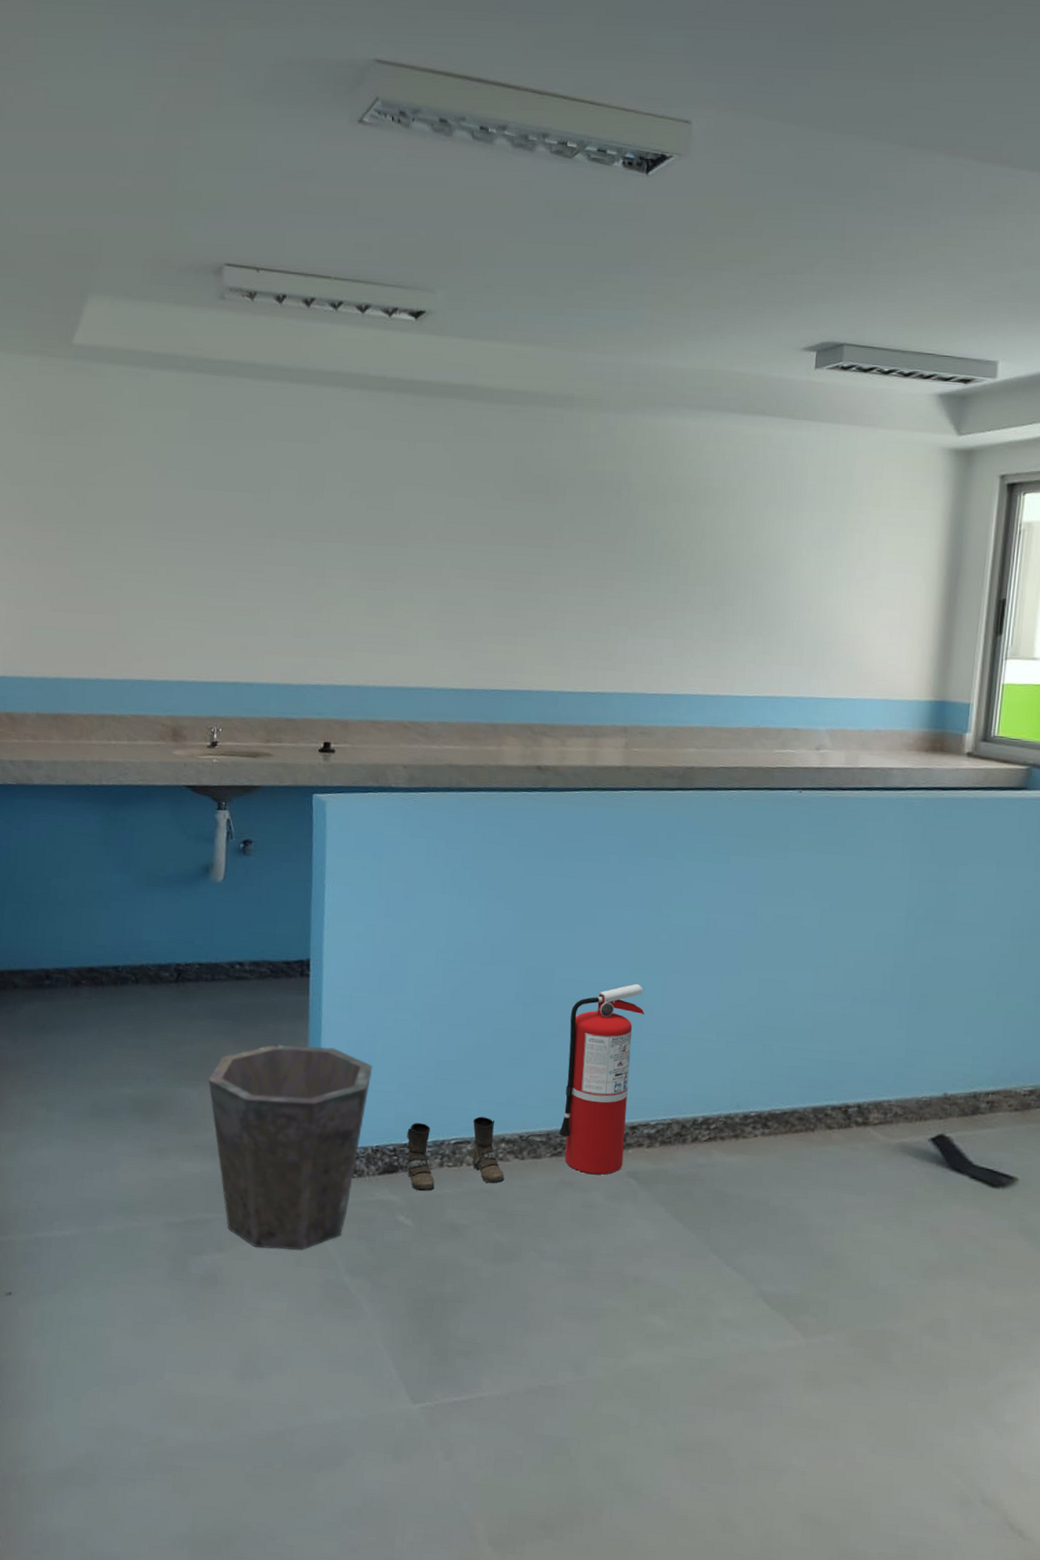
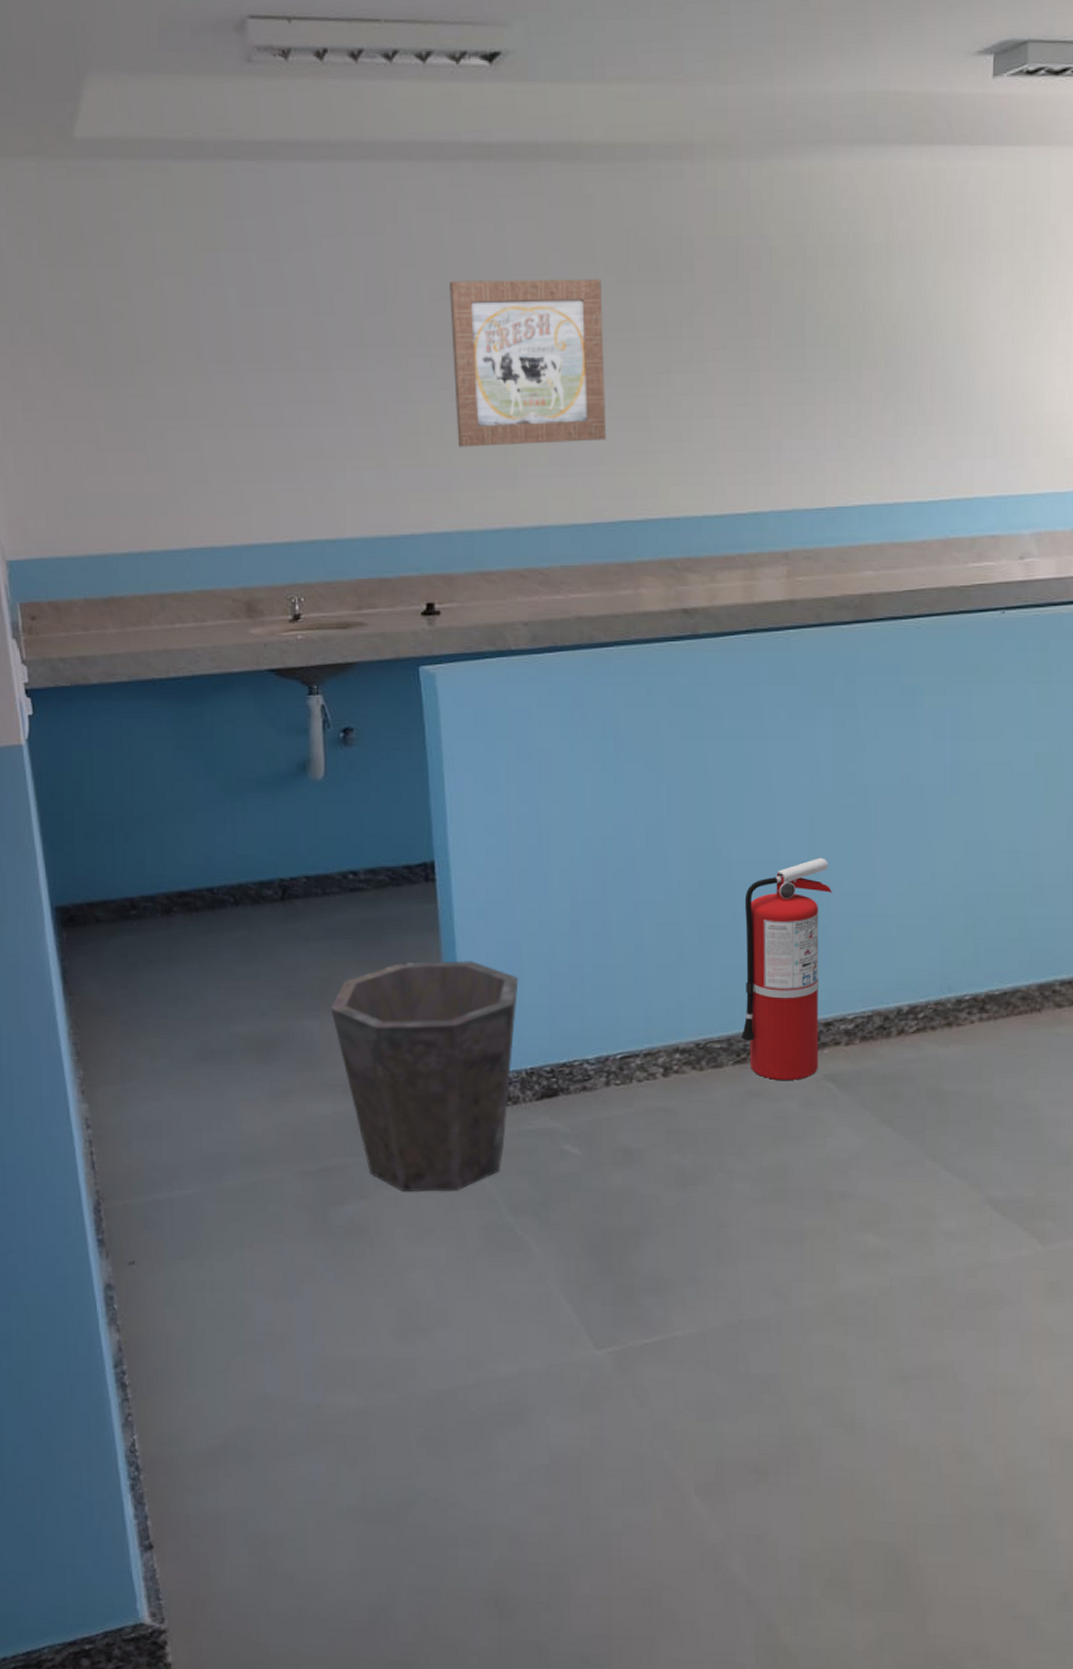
wall art: none [362,485,491,623] -> present [450,278,607,447]
boots: present [407,1116,505,1192] -> none [565,1025,682,1116]

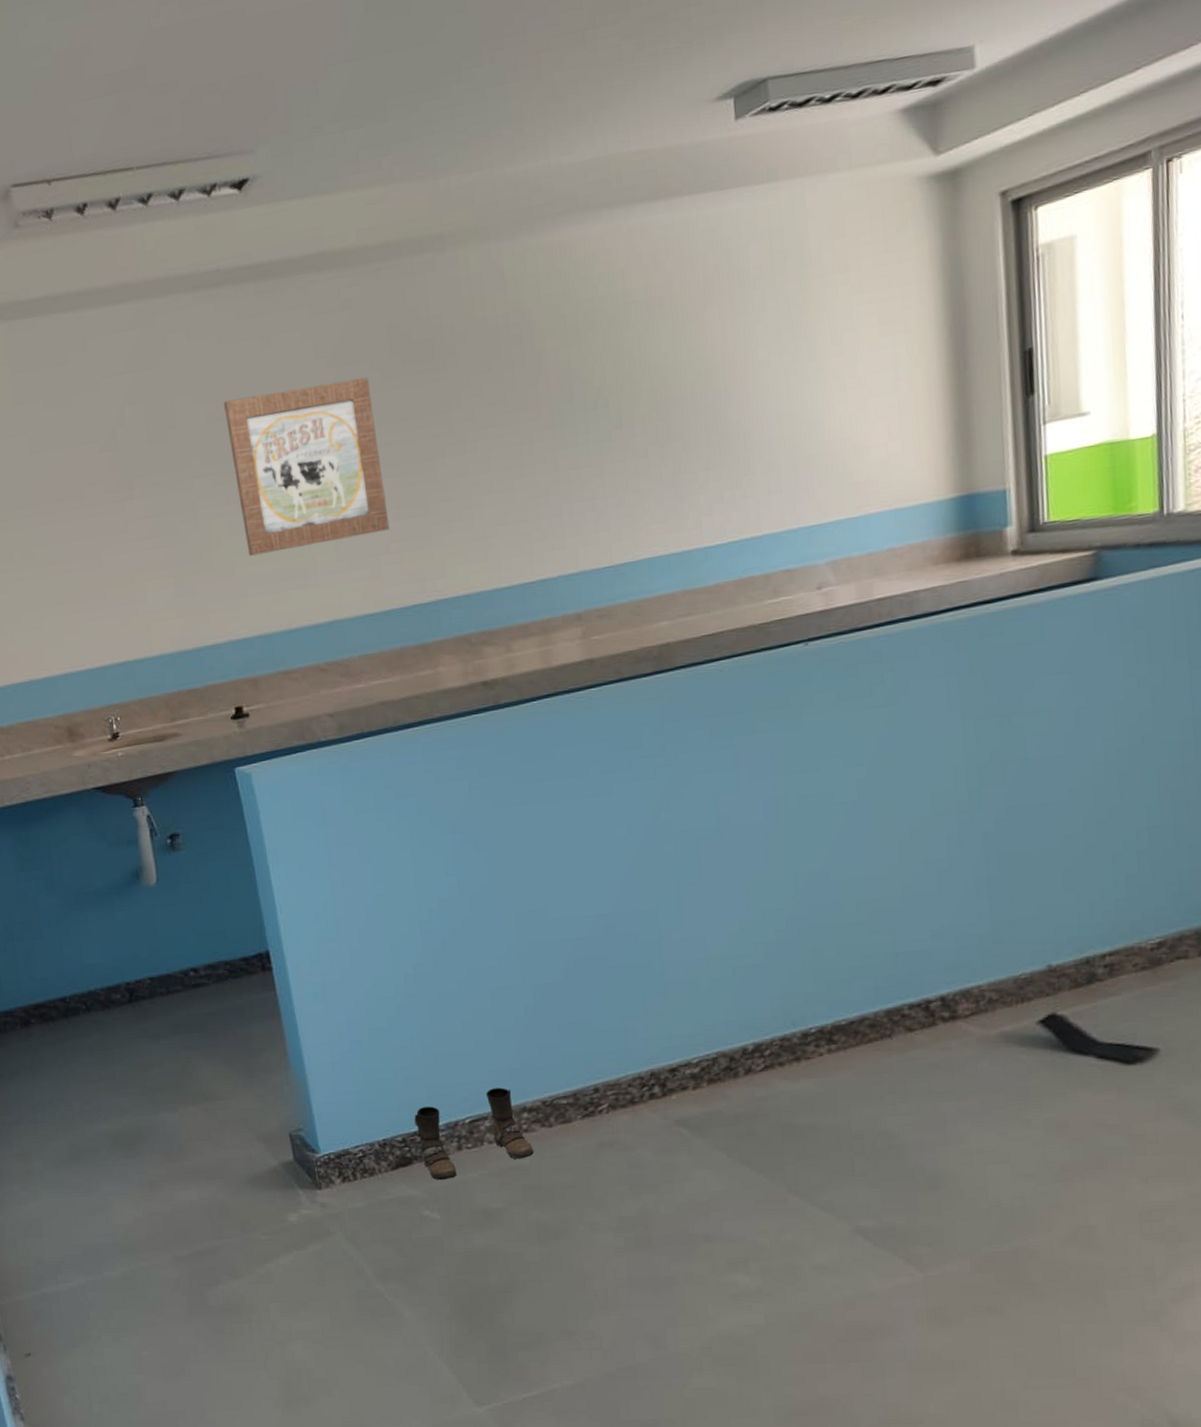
waste bin: present [331,960,519,1192] -> none [186,1042,366,1269]
boots: none [565,1025,682,1116] -> present [414,1087,534,1181]
fire extinguisher: present [741,857,832,1080] -> none [575,907,668,1130]

